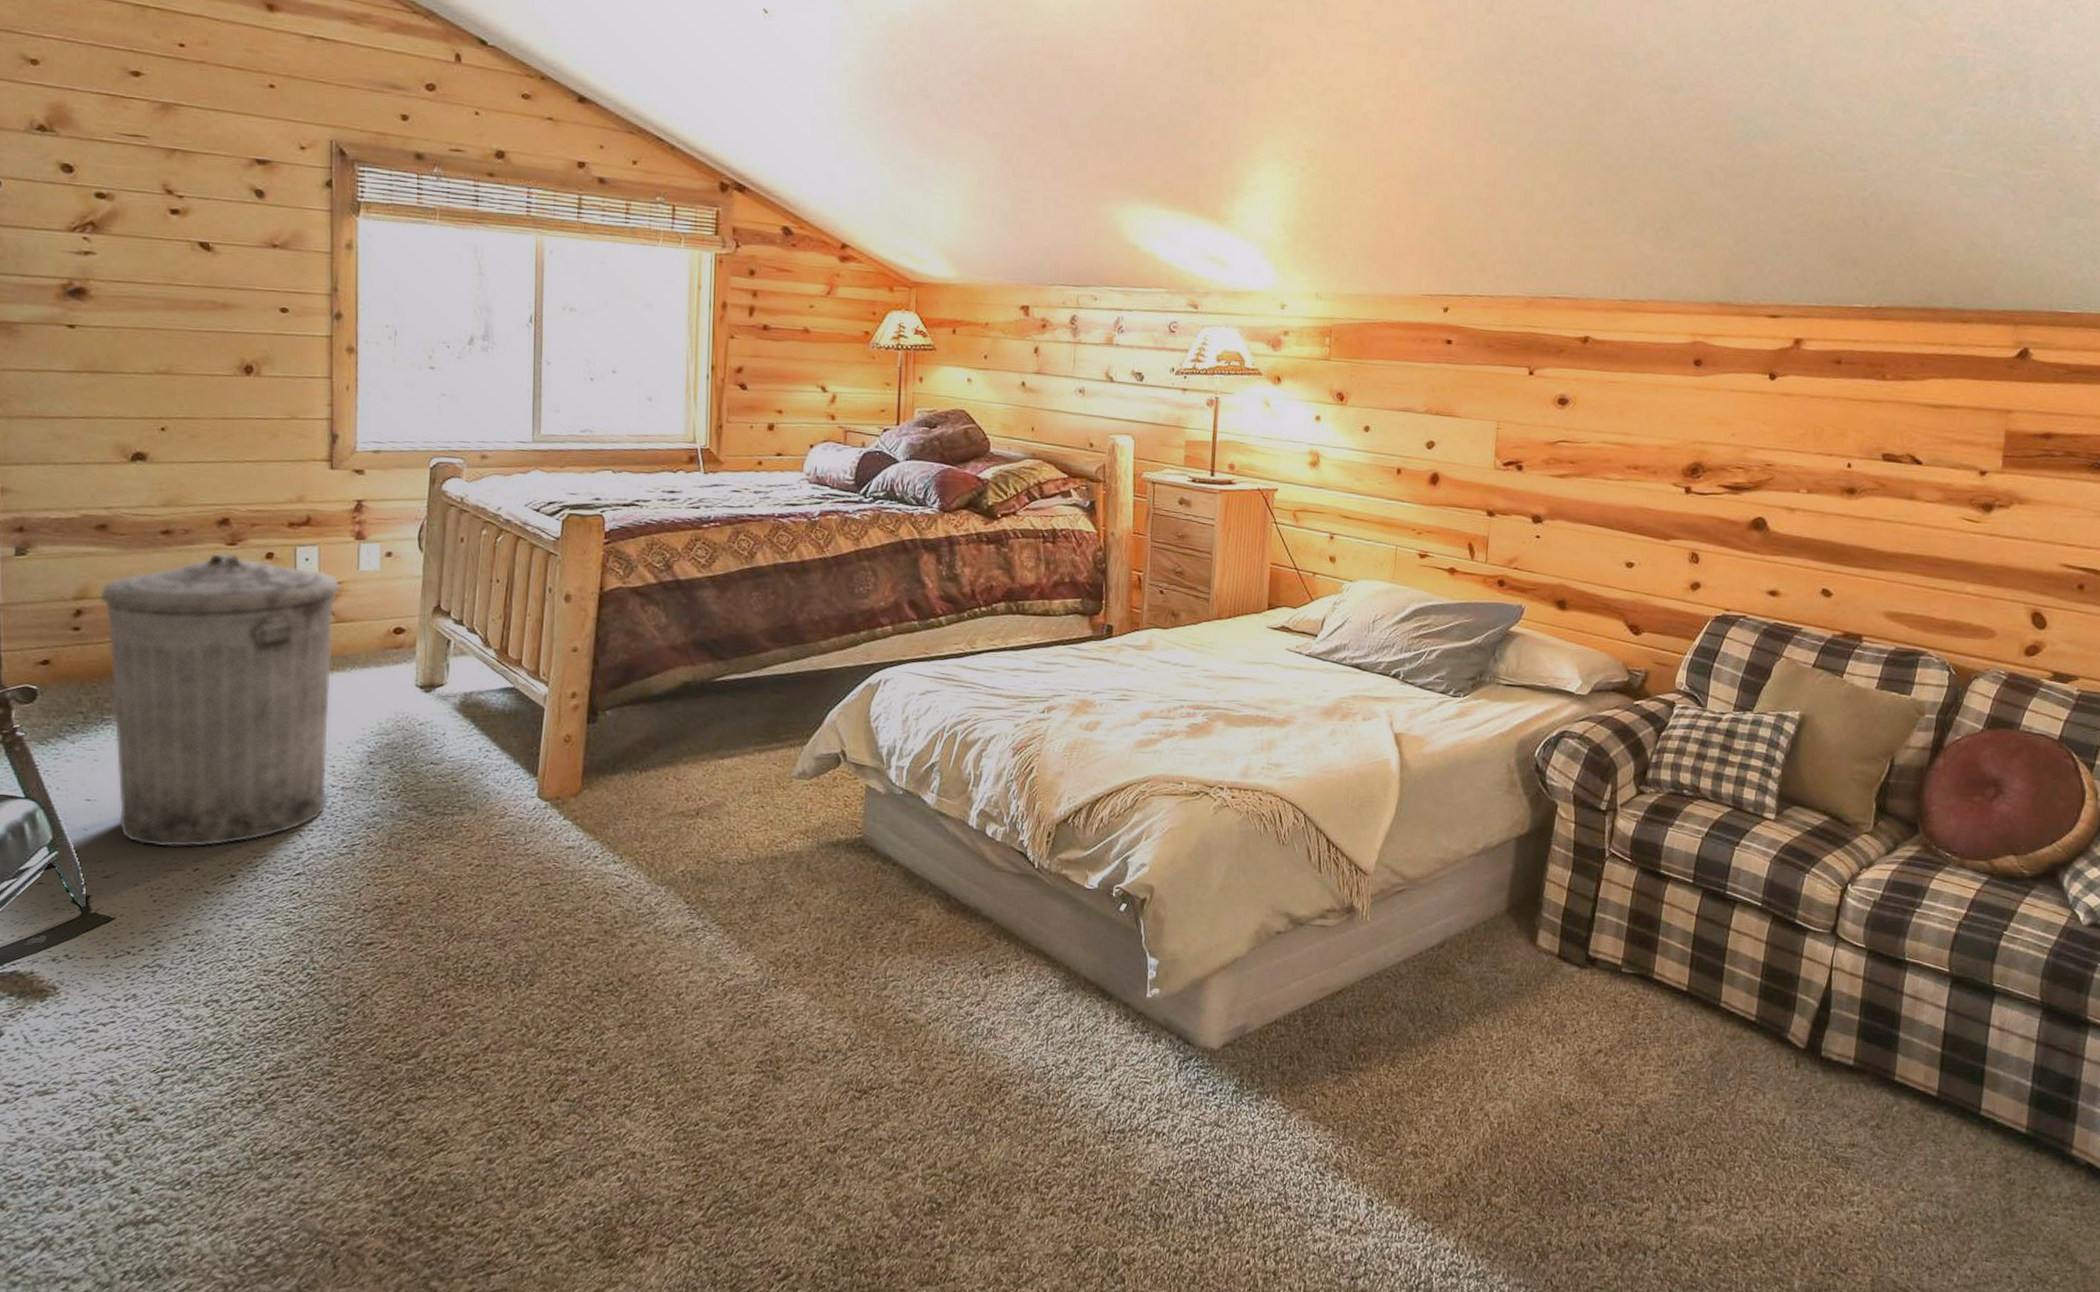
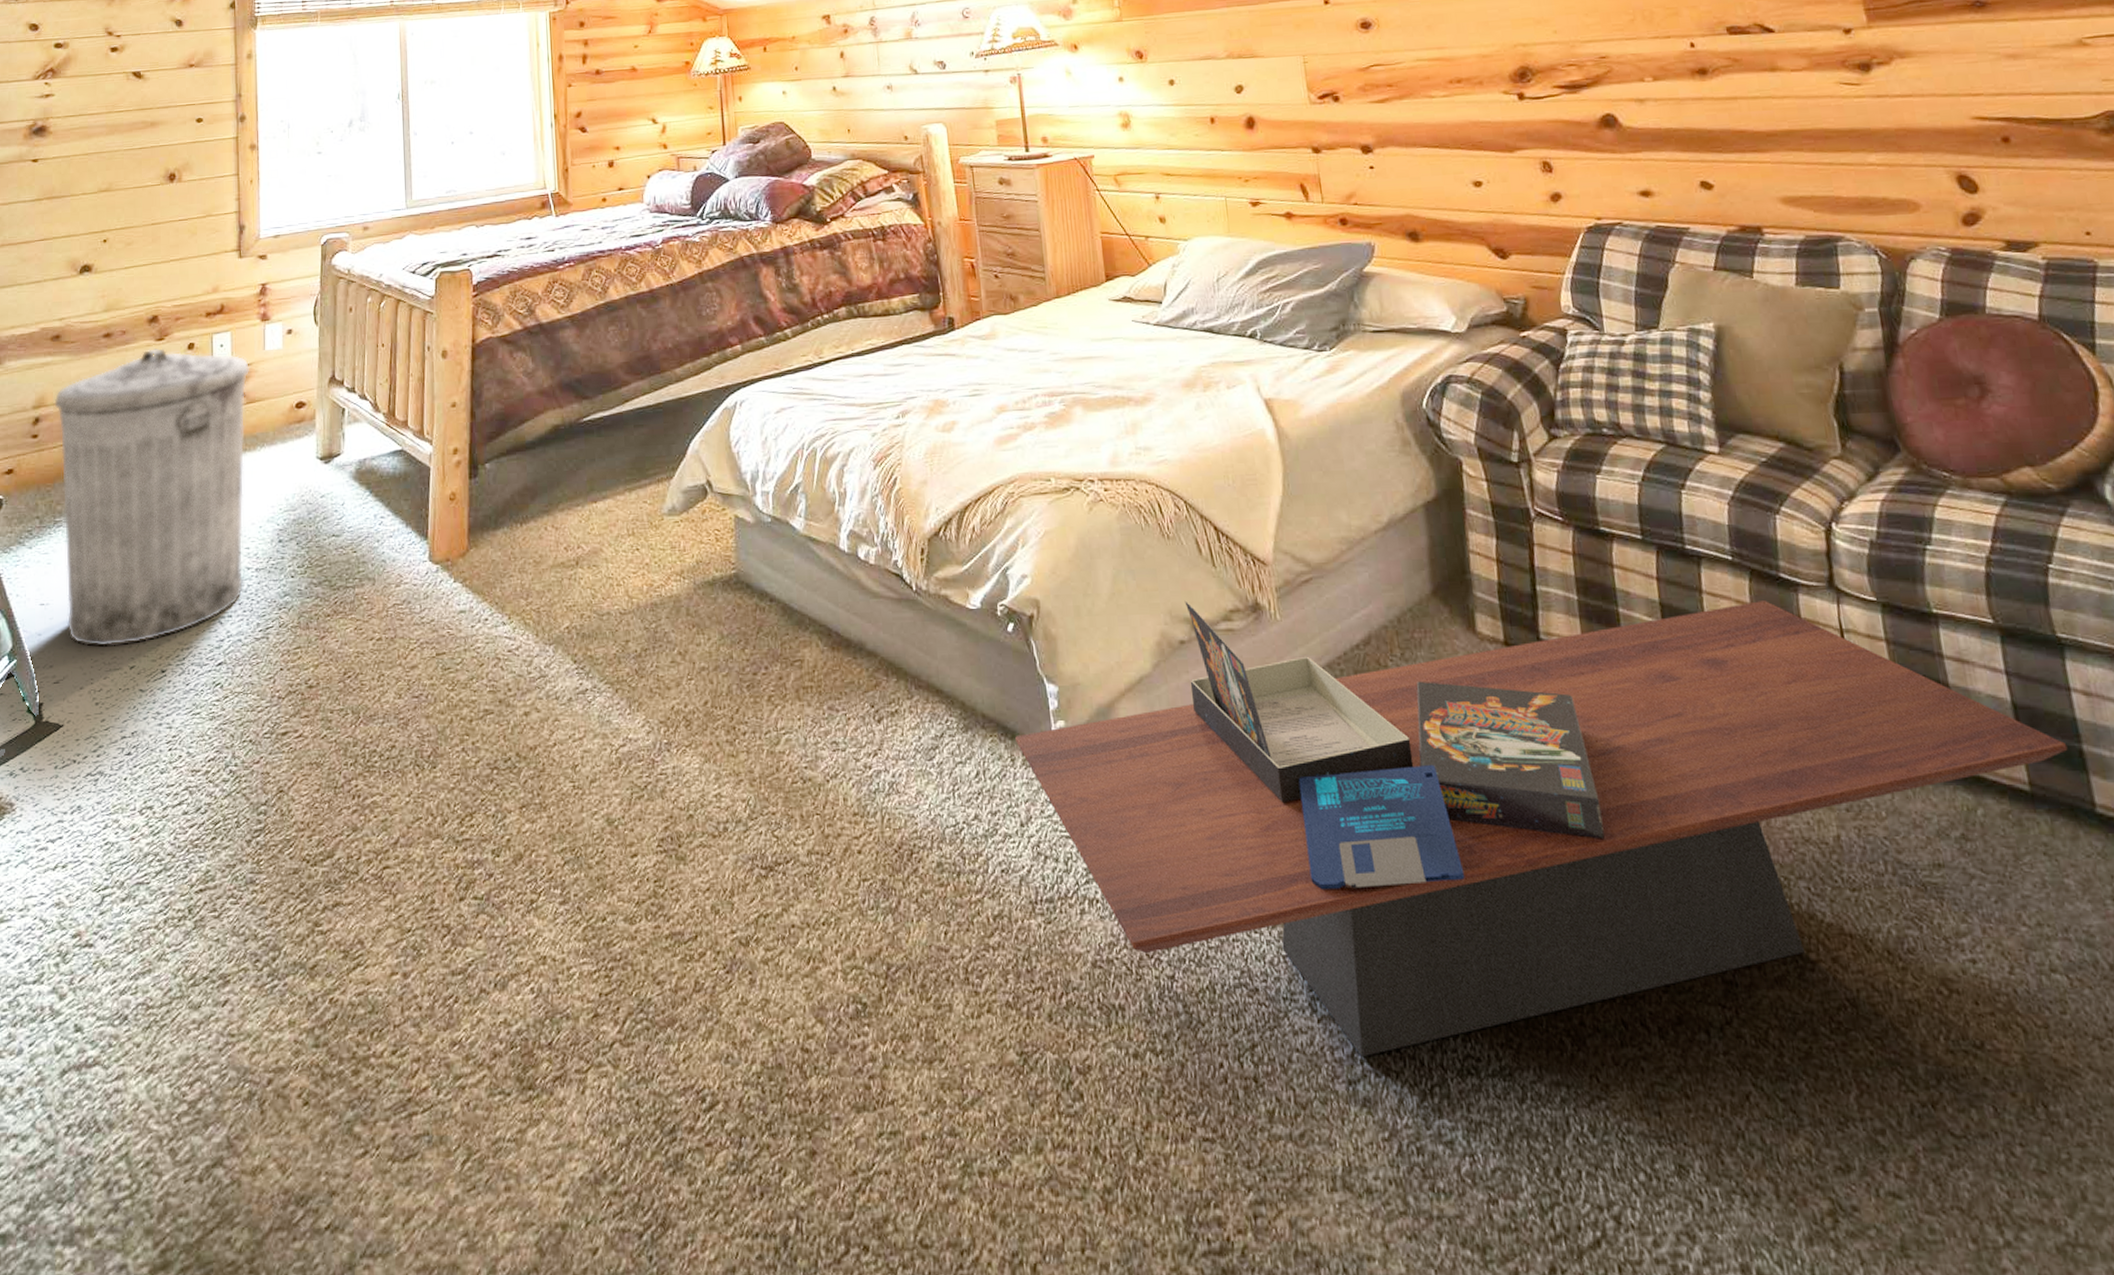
coffee table: none [1112,940,1974,1260] -> present [1015,601,2068,1056]
board game: none [1278,898,1605,1137] -> present [1184,600,1605,891]

